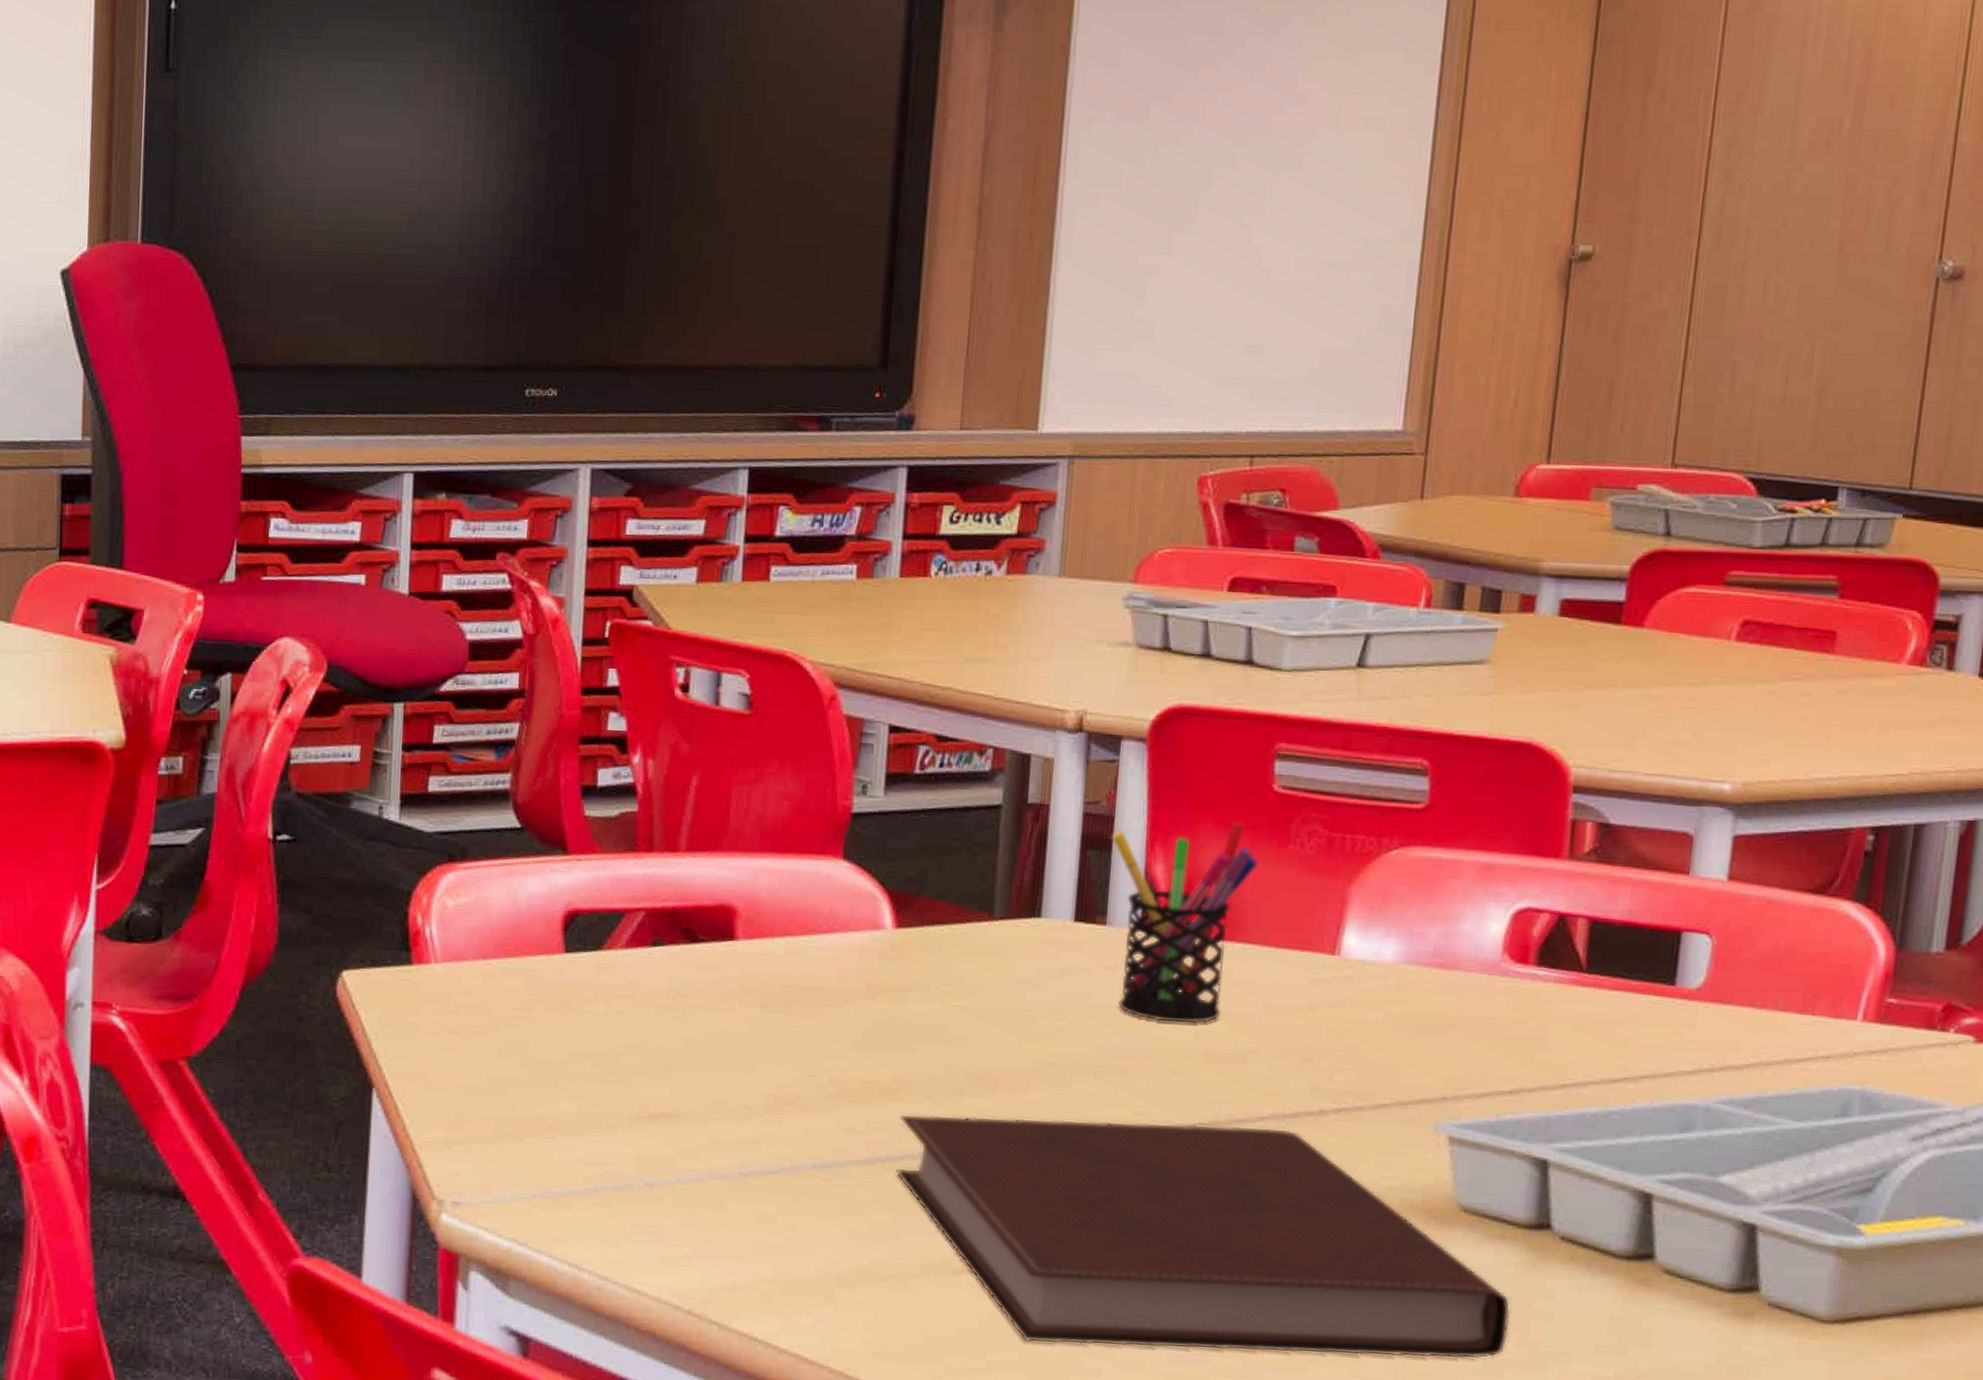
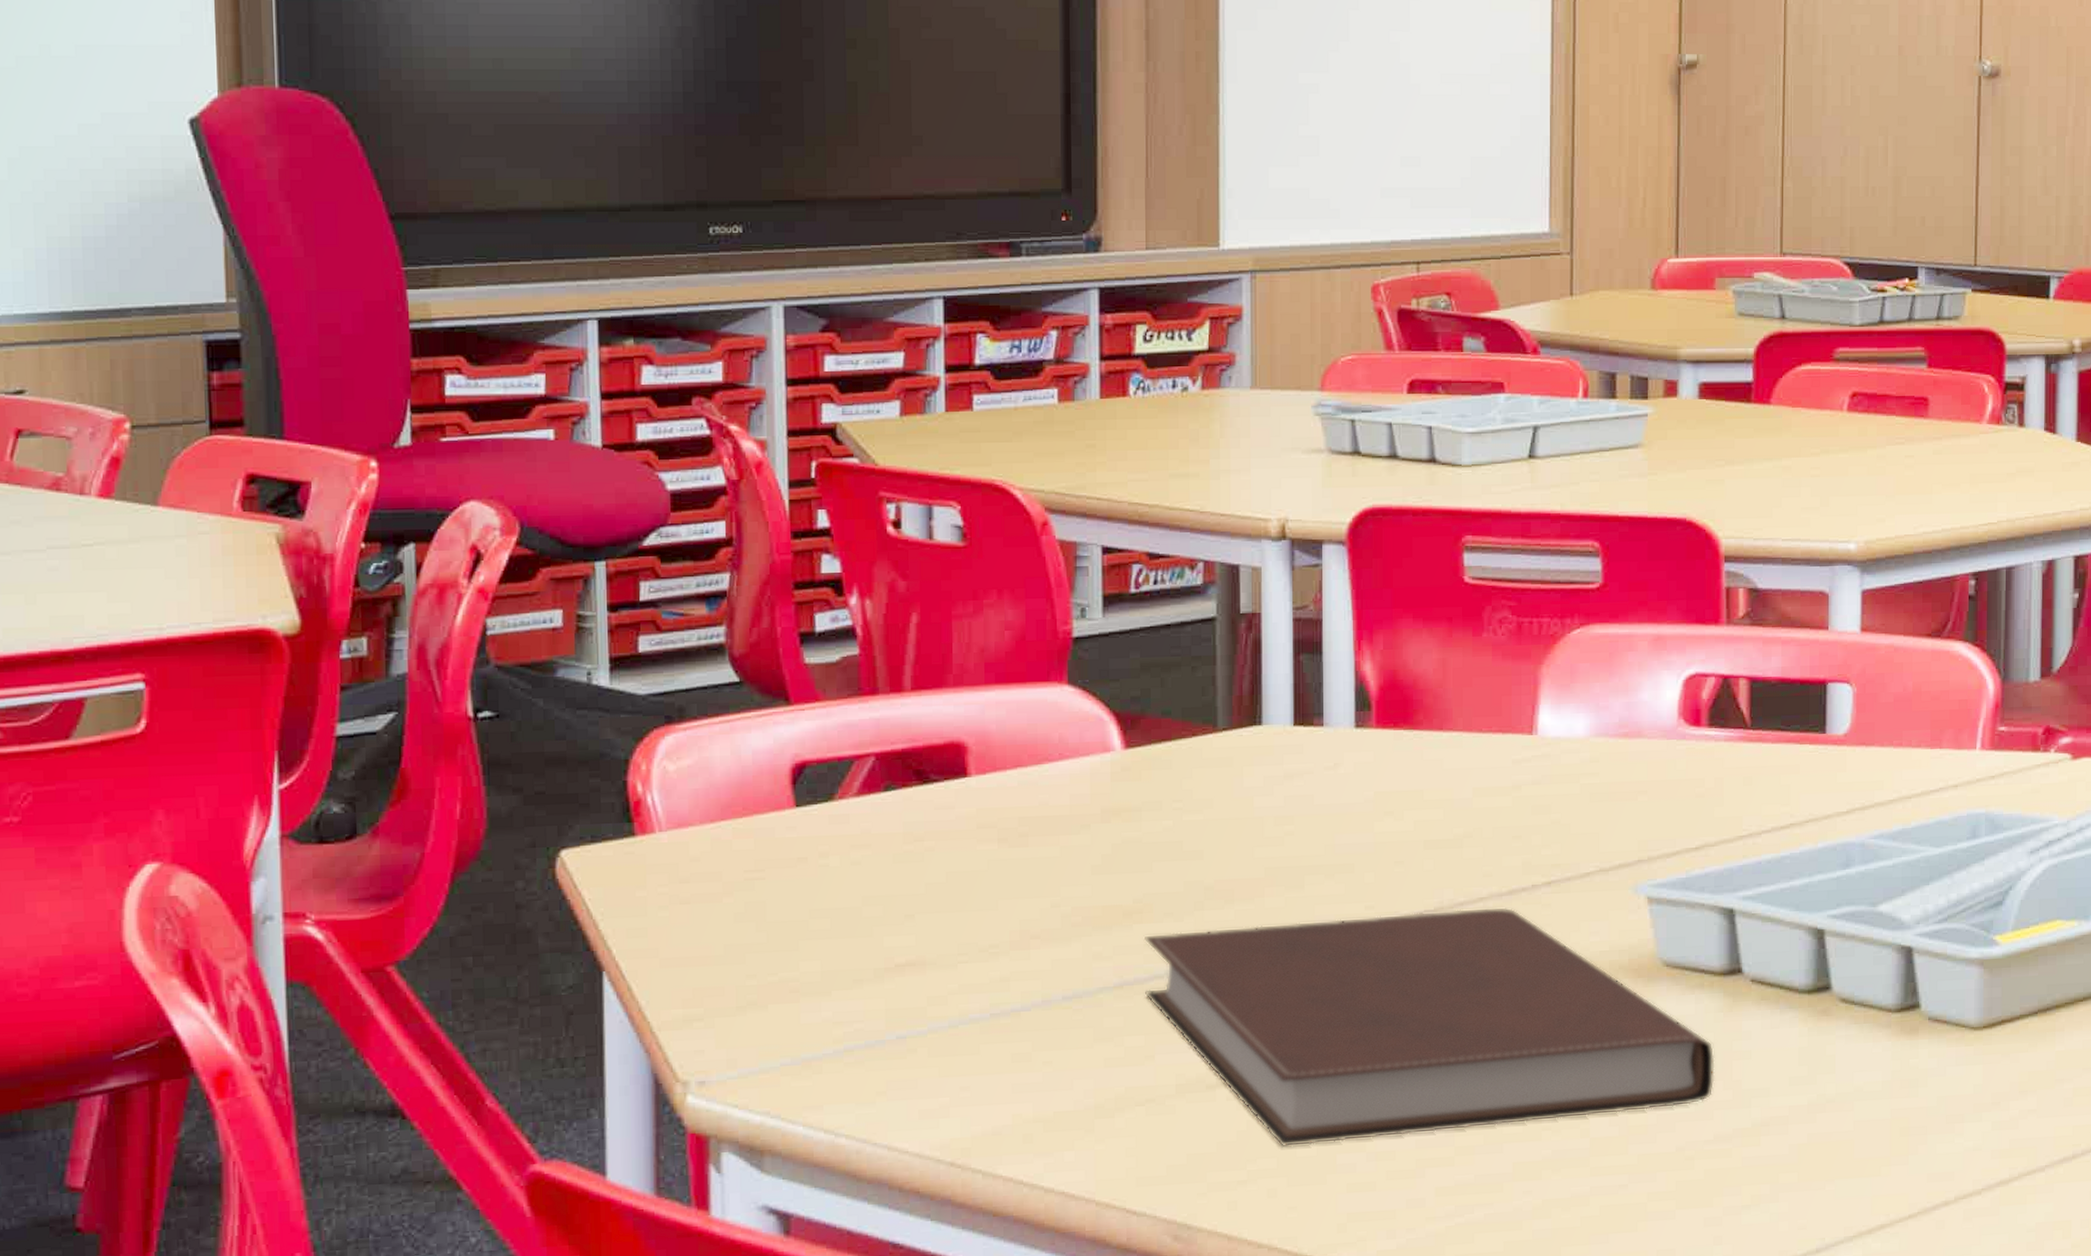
pen holder: present [1110,821,1259,1024] -> none [1320,614,1457,815]

